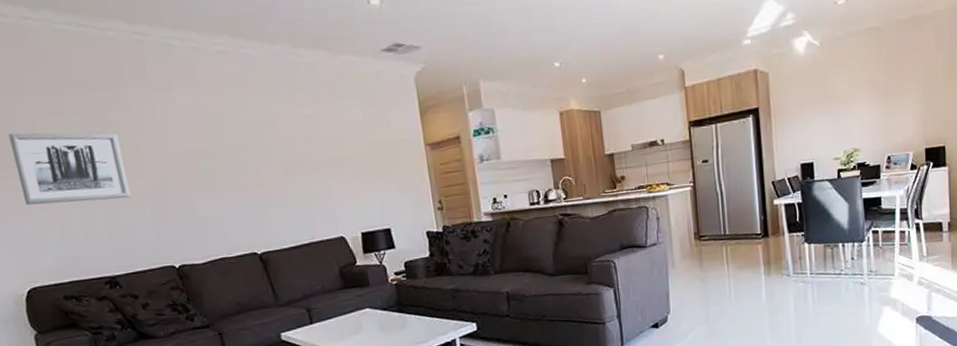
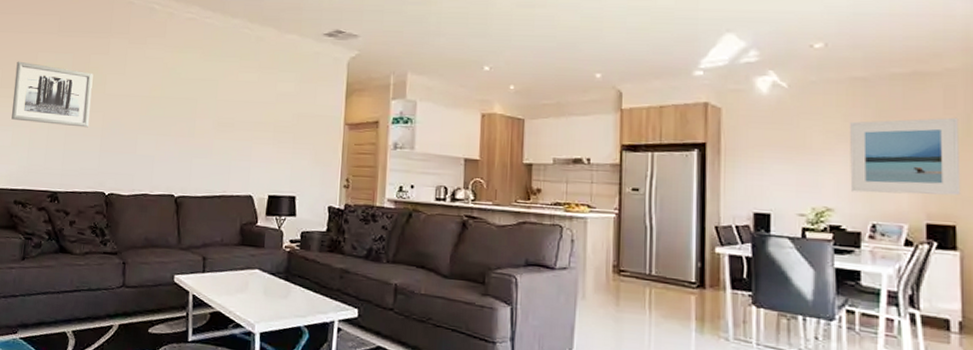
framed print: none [869,53,948,132] -> present [850,117,961,196]

